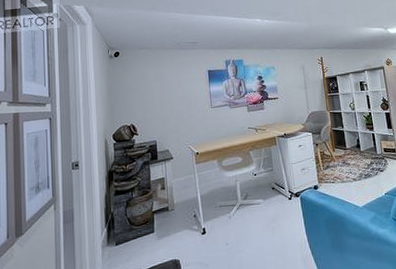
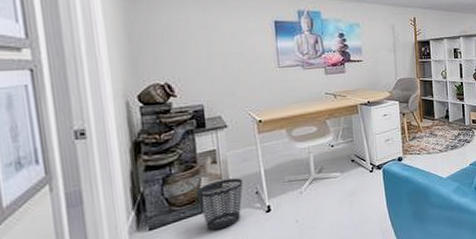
wastebasket: none [149,202,184,248] -> present [196,178,243,230]

